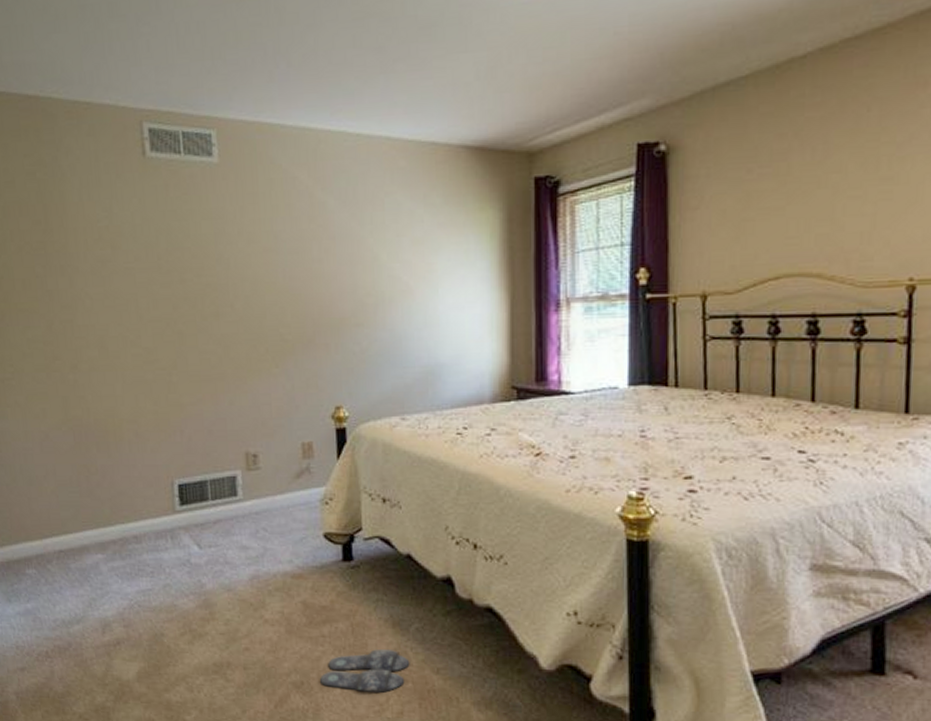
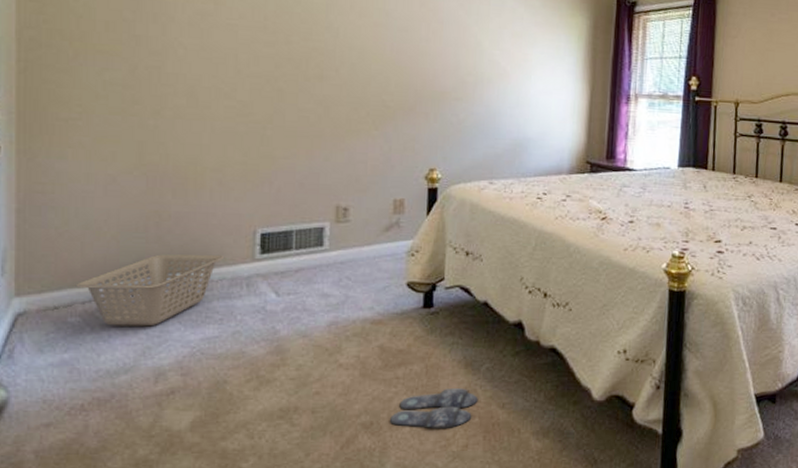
laundry basket: none [28,507,149,579] -> present [75,254,225,327]

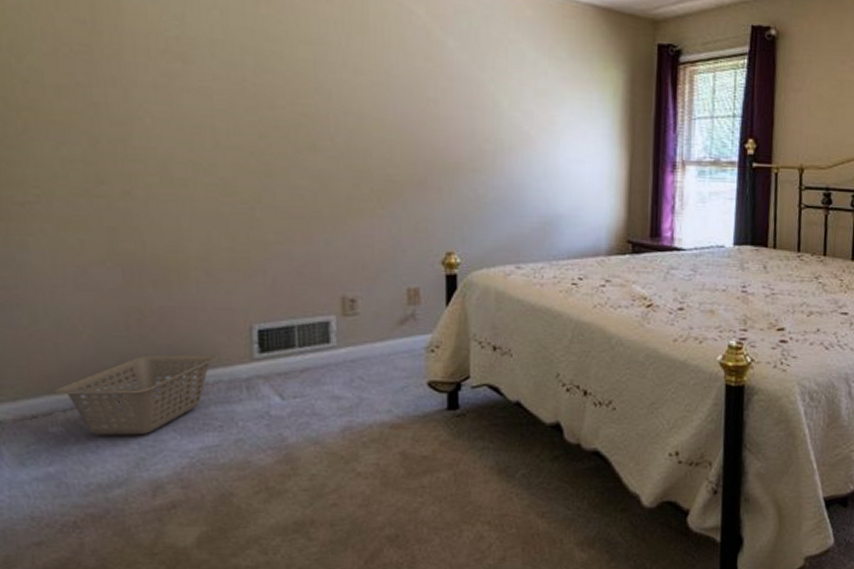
slippers: present [390,388,478,429] -> none [418,497,515,541]

